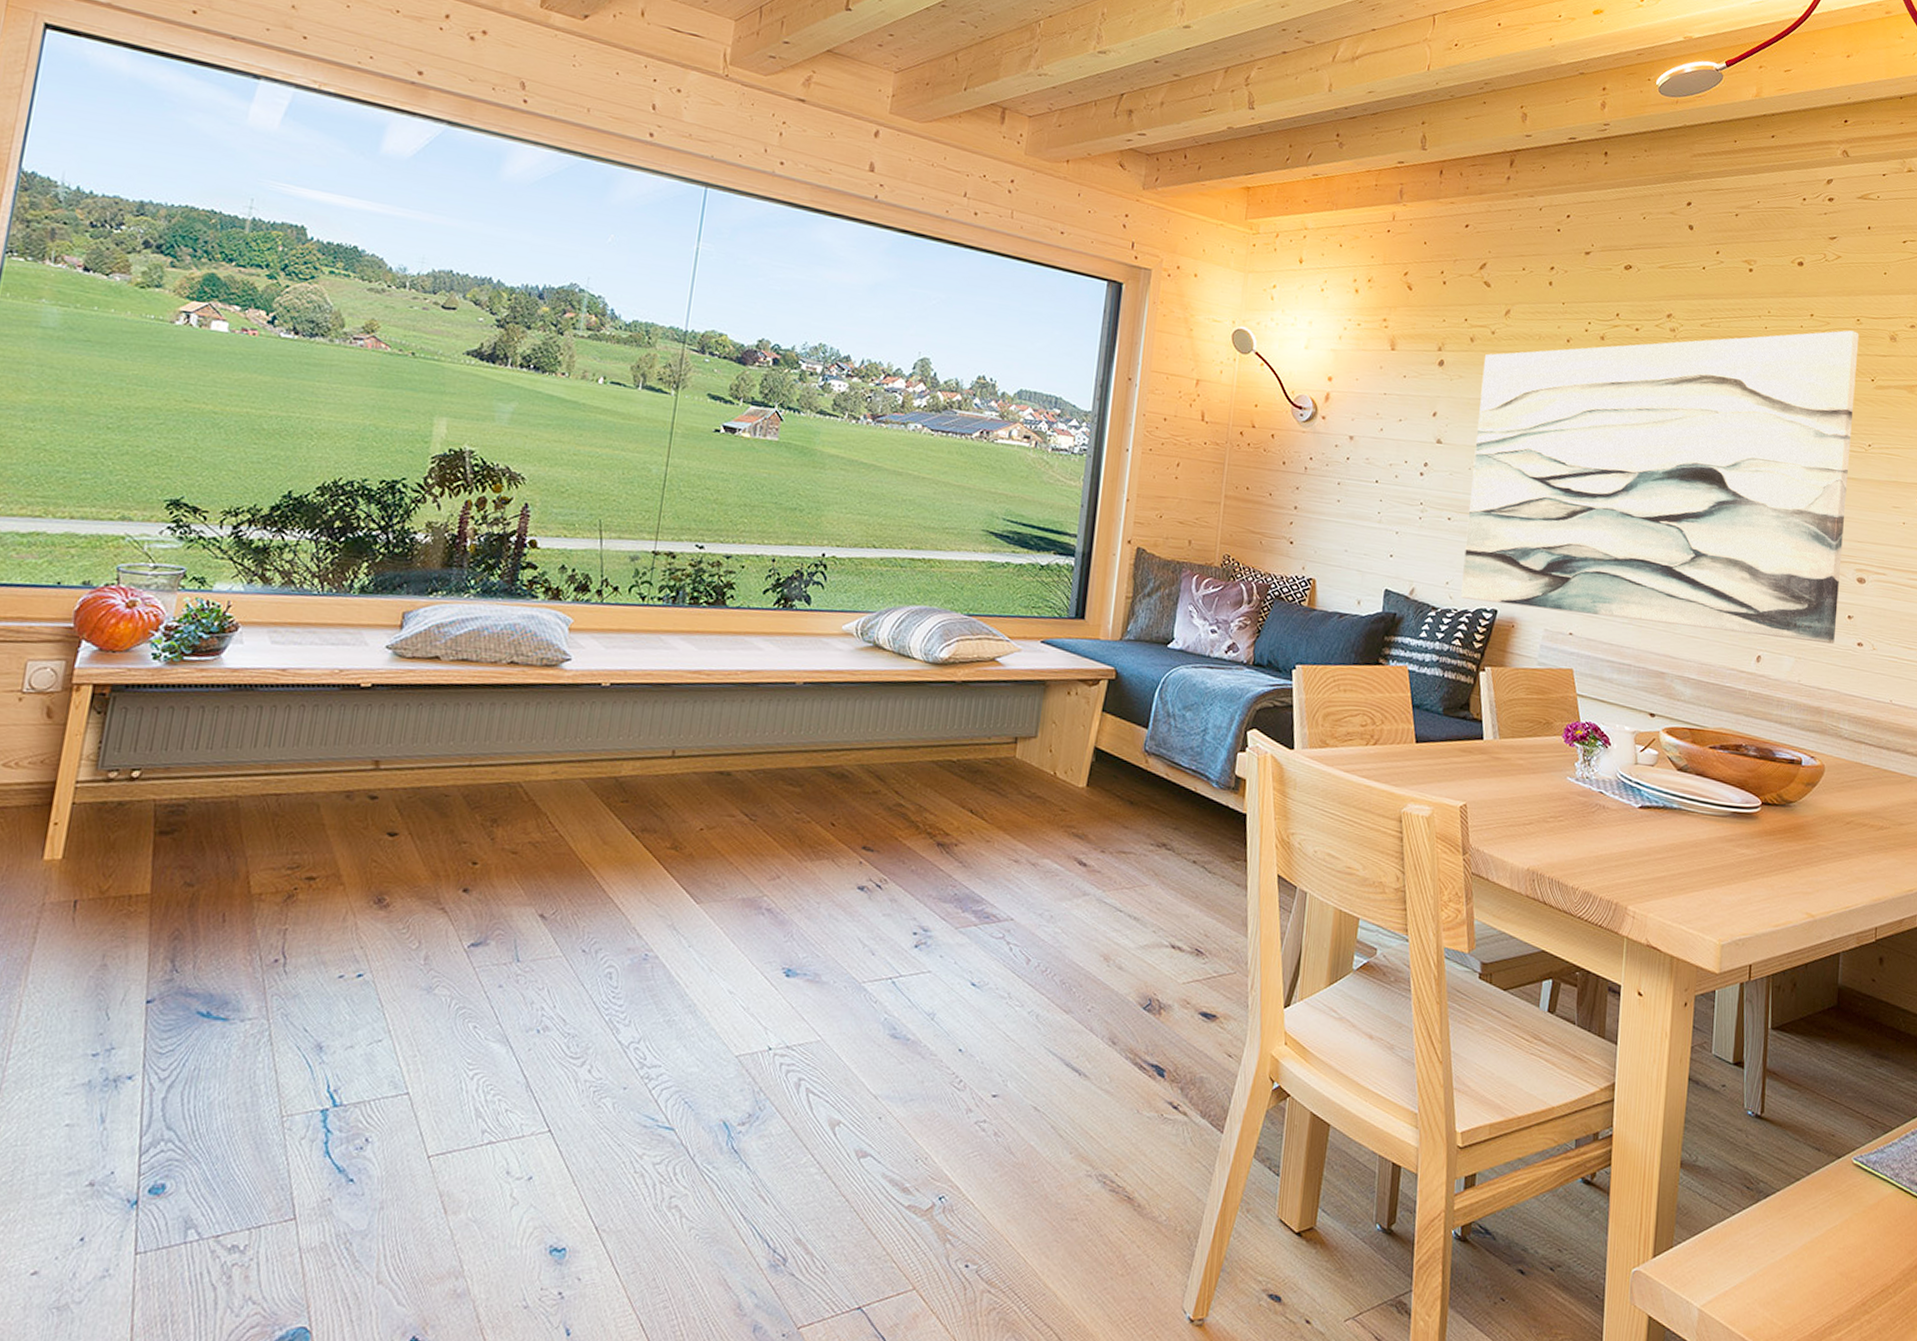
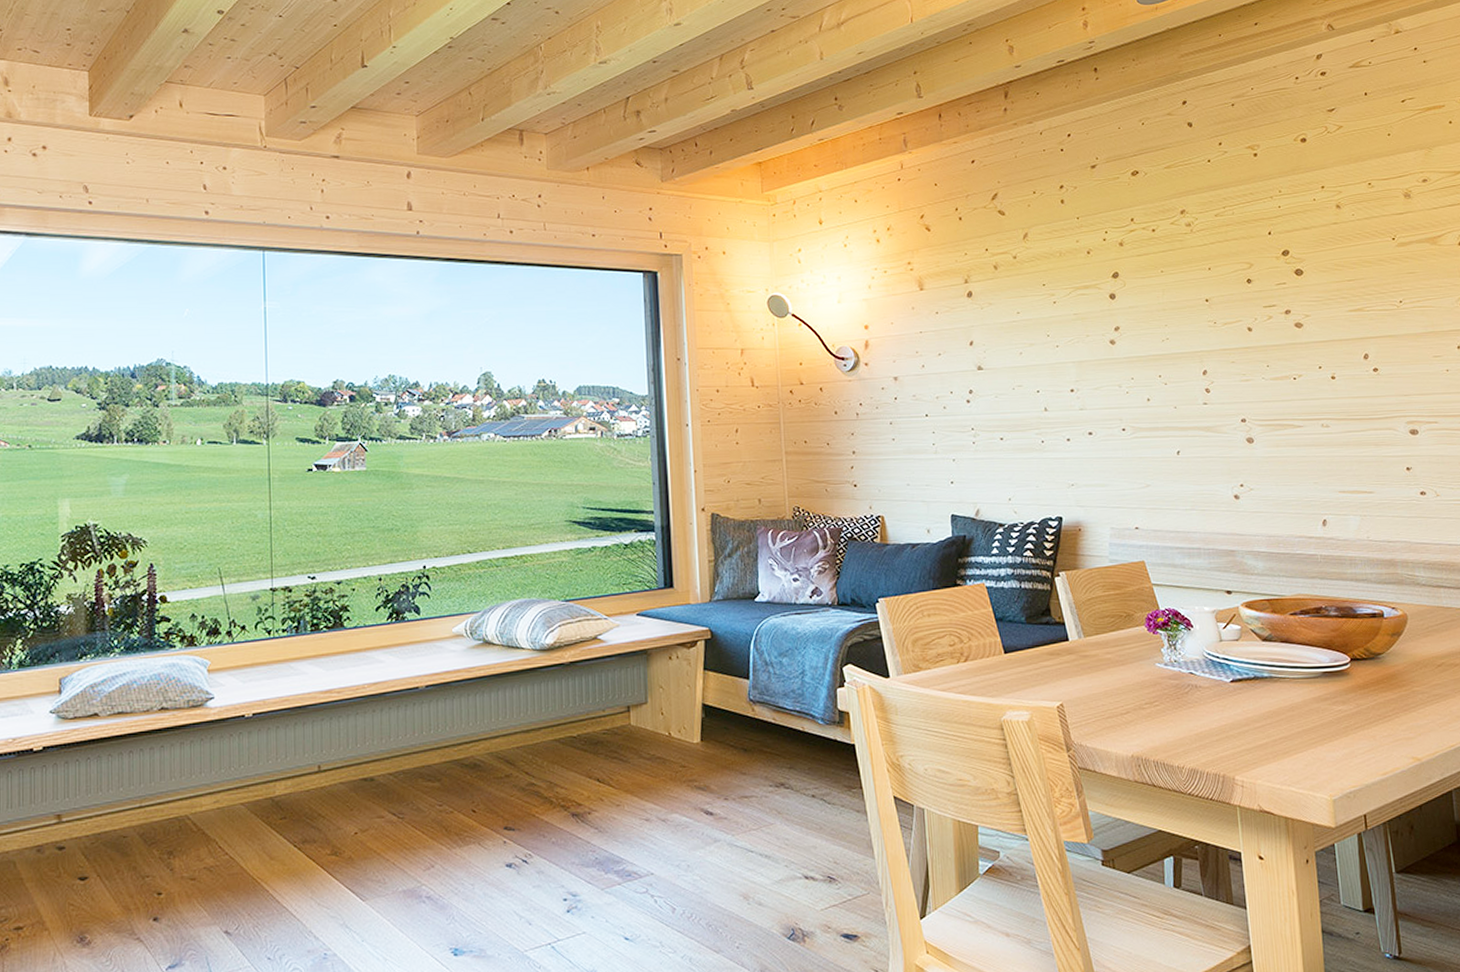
wall art: present [1461,330,1859,644] -> none [1010,195,1397,511]

